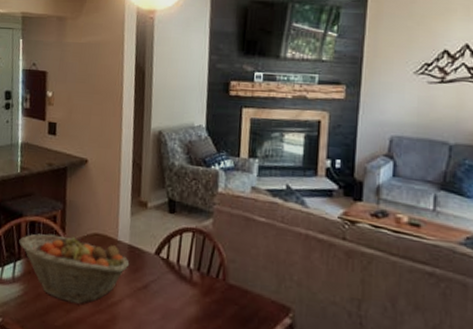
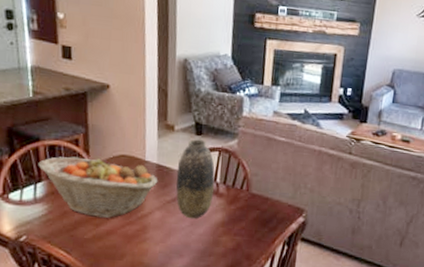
vase: none [147,217,189,312] -> present [176,139,215,219]

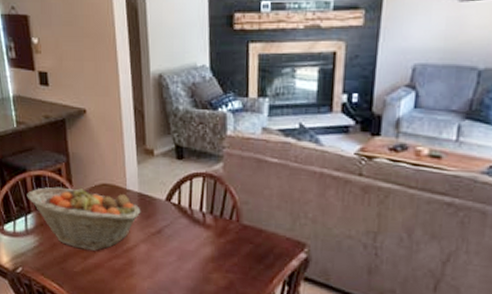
vase: present [176,139,215,219] -> none [159,164,200,253]

